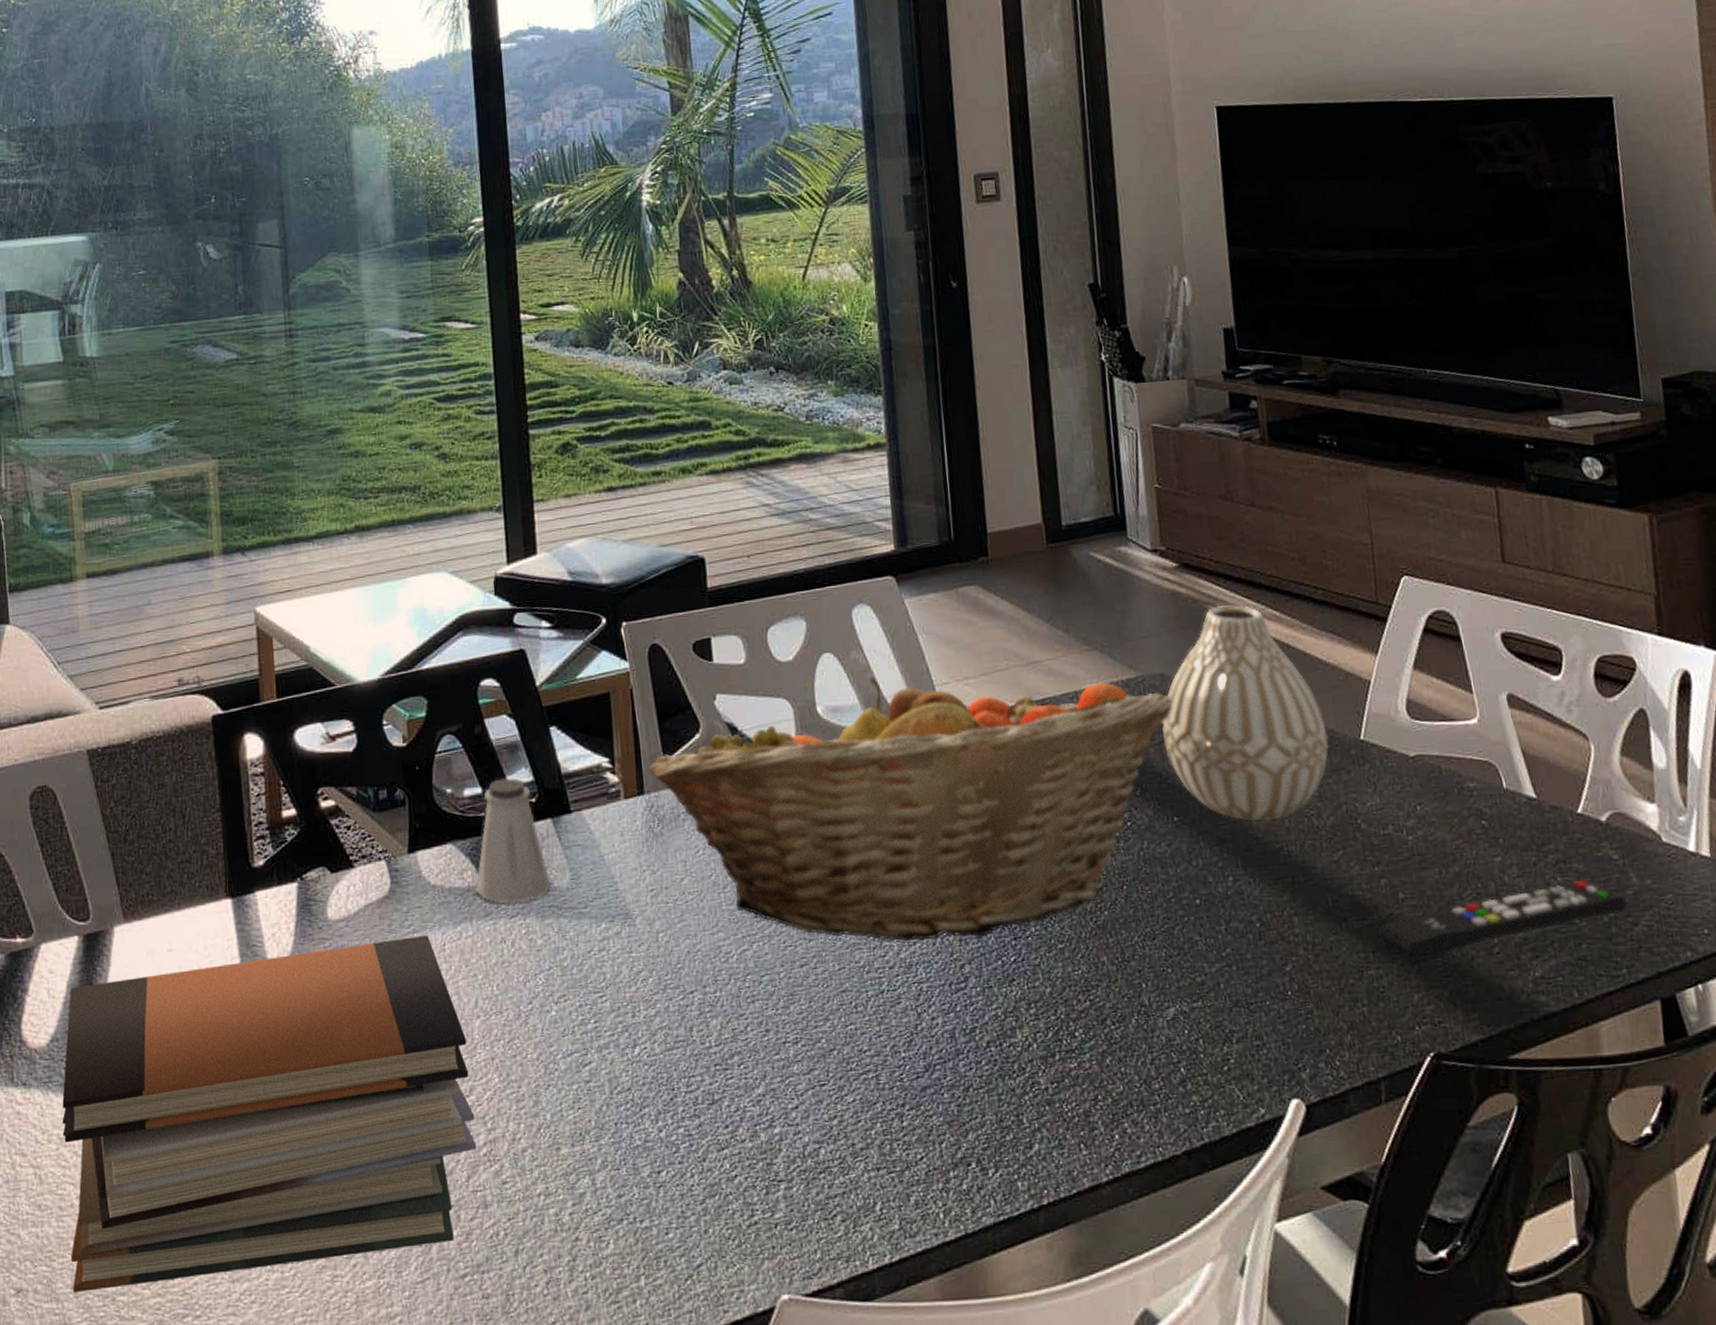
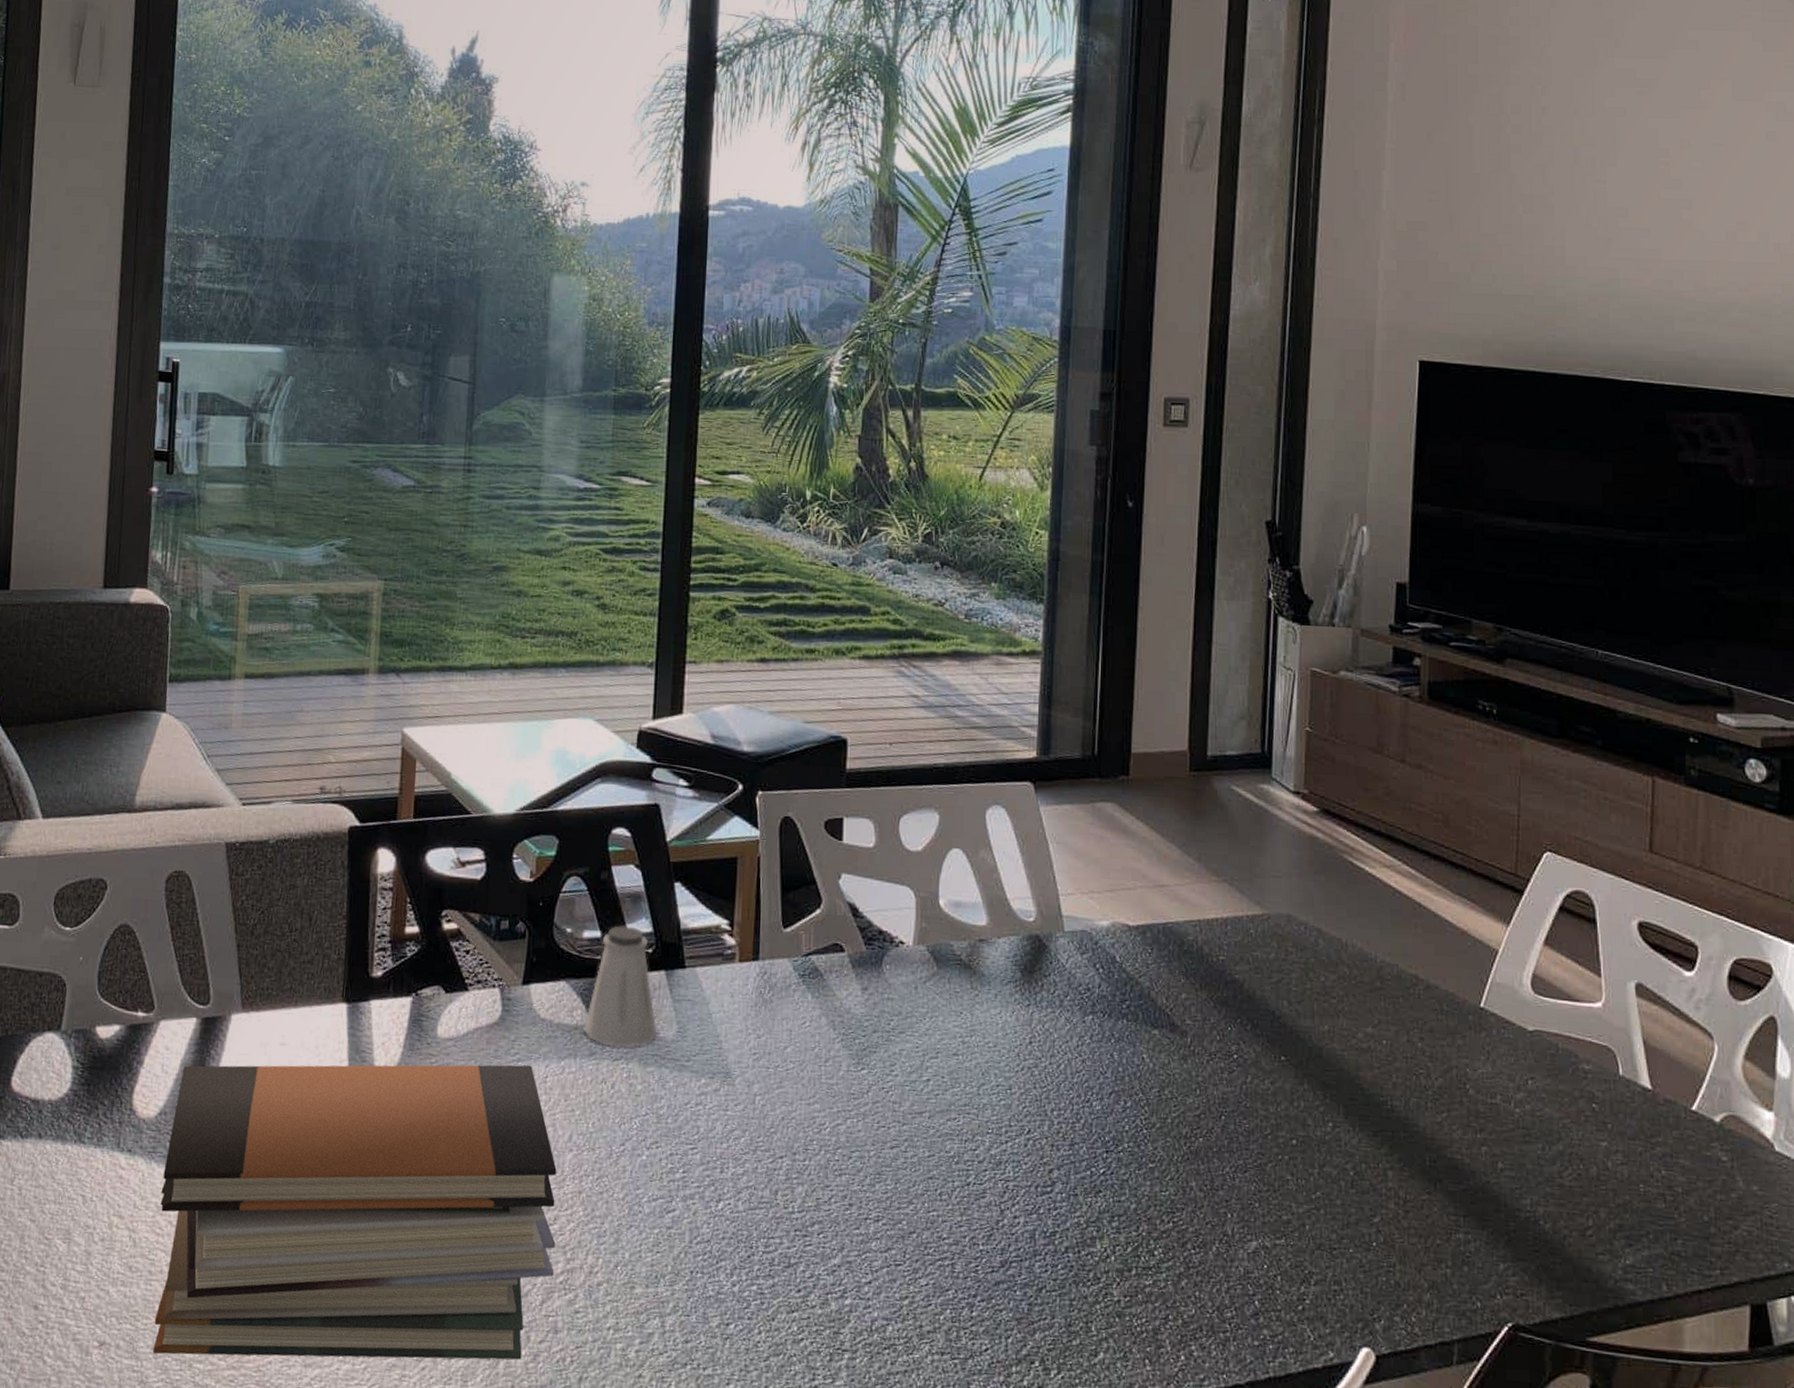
fruit basket: present [647,677,1173,941] -> none [765,878,1295,1145]
vase: present [1162,605,1328,822] -> none [1282,856,1447,1074]
remote control: present [1377,880,1628,964] -> none [1470,1177,1730,1235]

